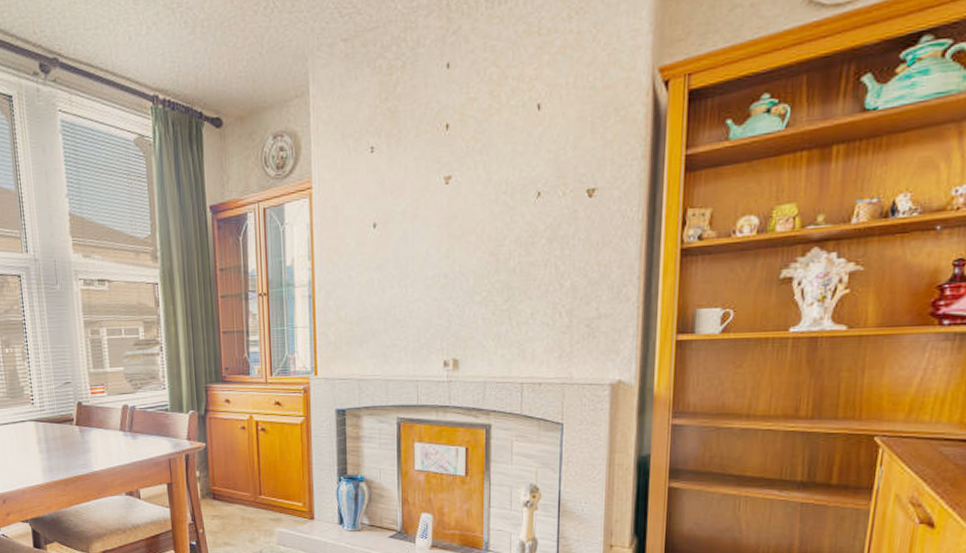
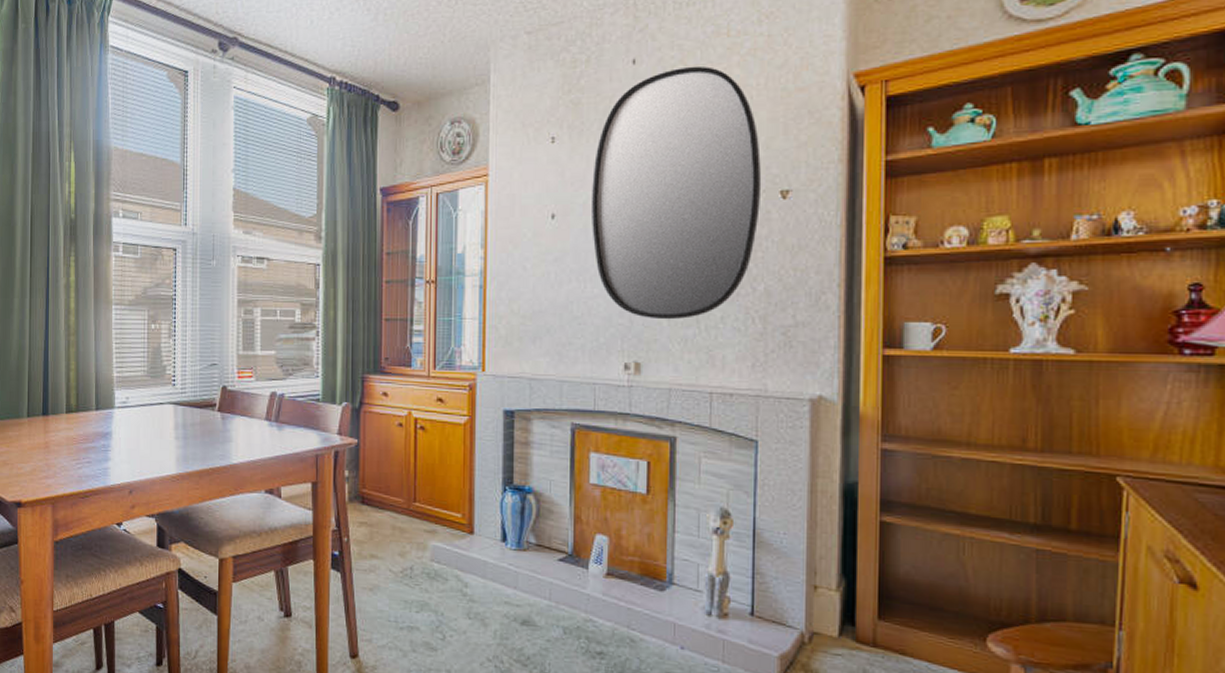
home mirror: none [409,67,570,319] -> present [590,66,762,320]

